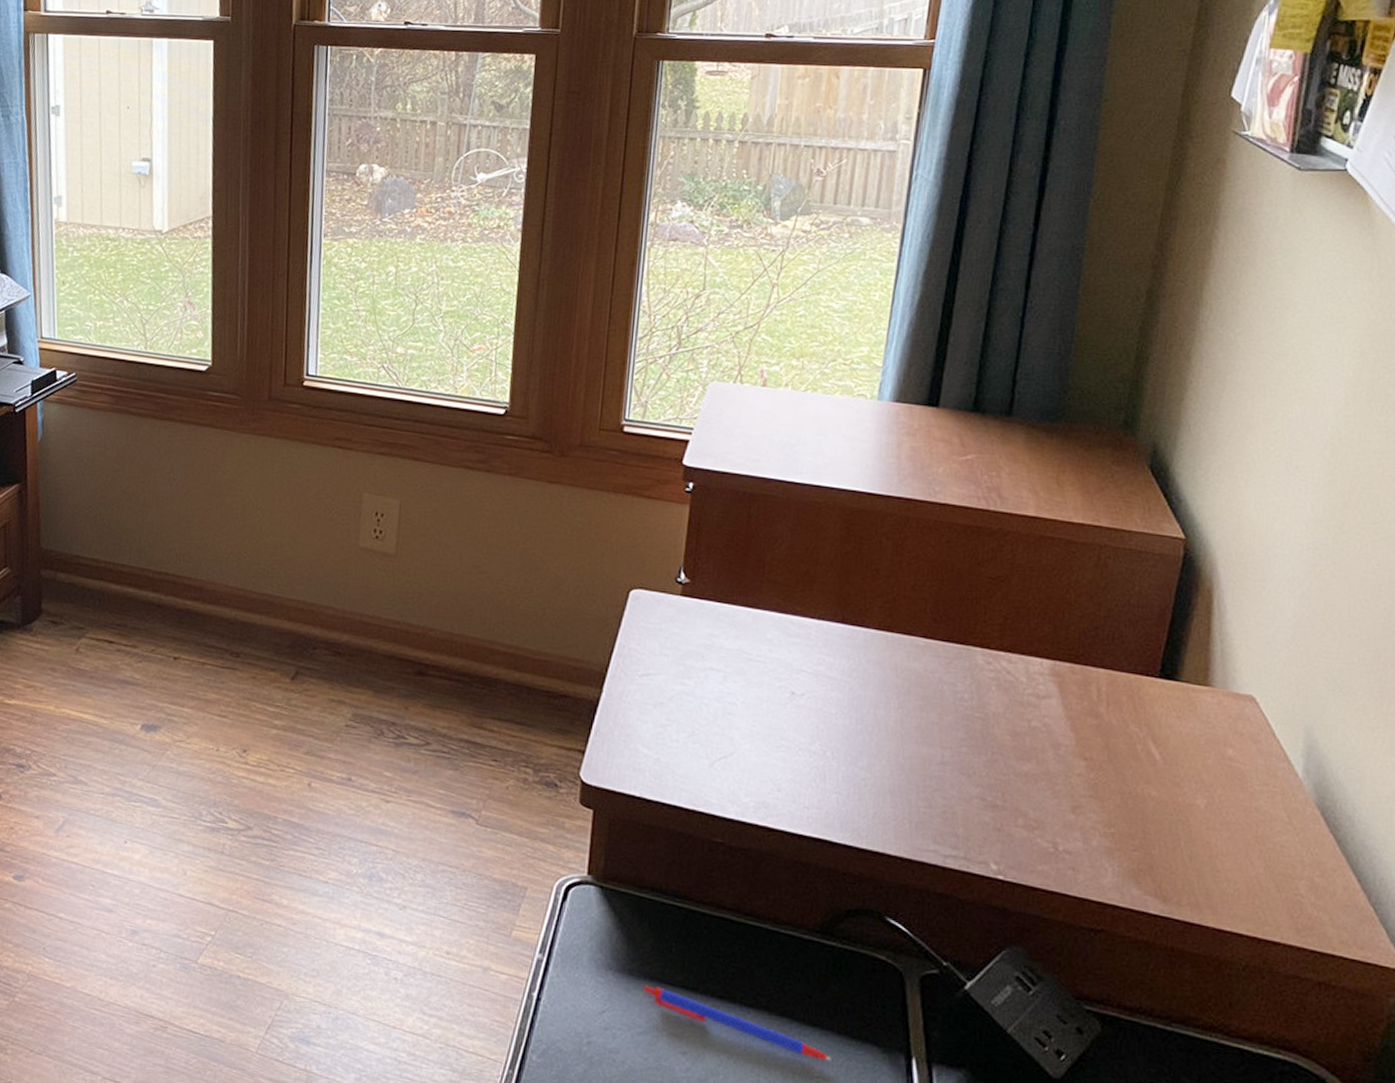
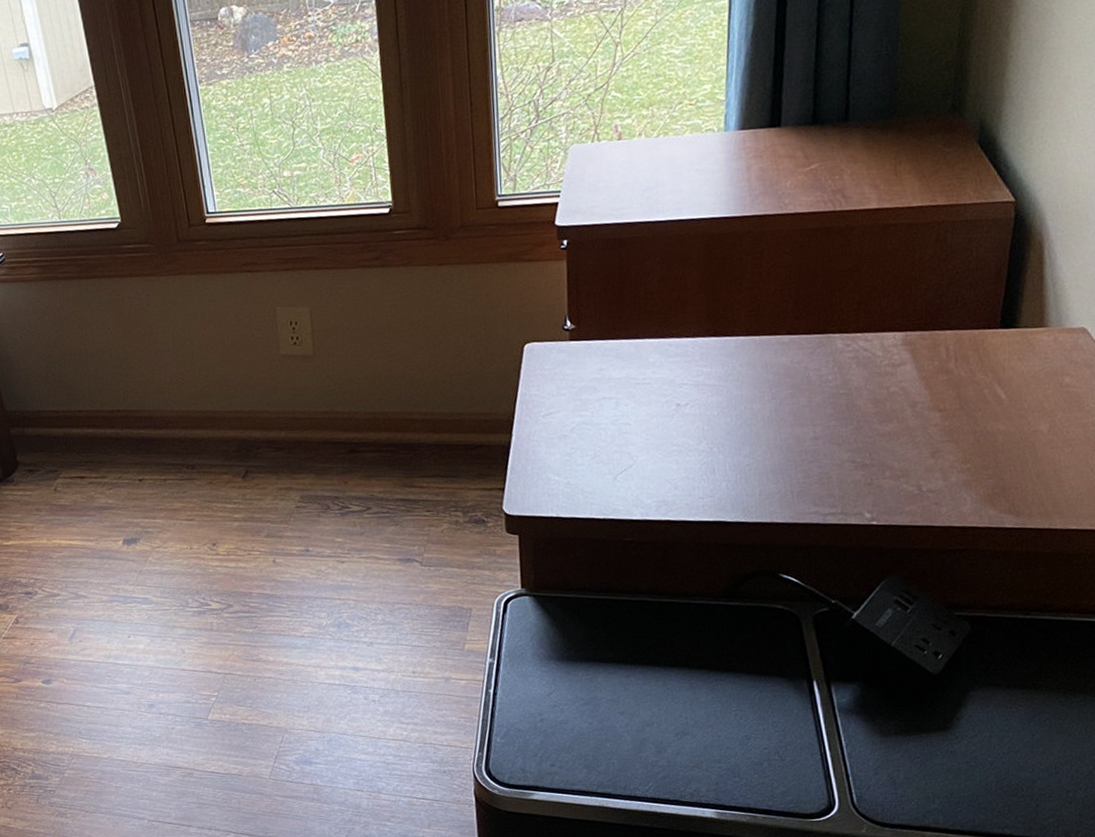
pen: present [643,984,831,1061] -> none [581,665,745,697]

